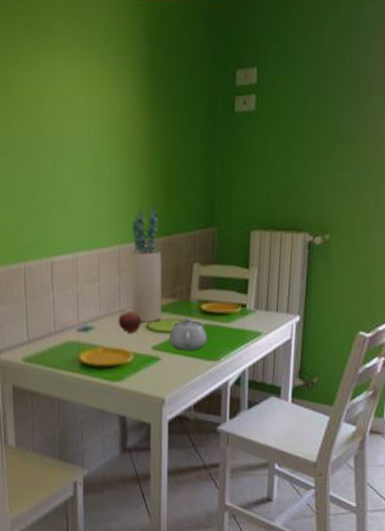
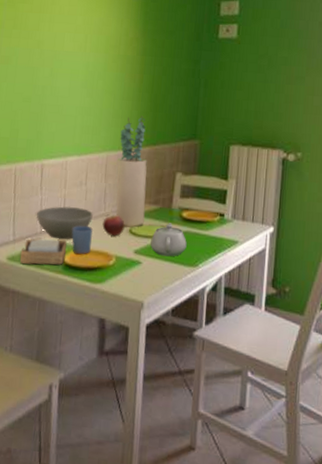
napkin holder: none [35,338,83,365] -> present [19,238,67,265]
bowl: none [50,304,108,339] -> present [37,206,93,240]
mug: none [86,323,108,352] -> present [71,225,93,254]

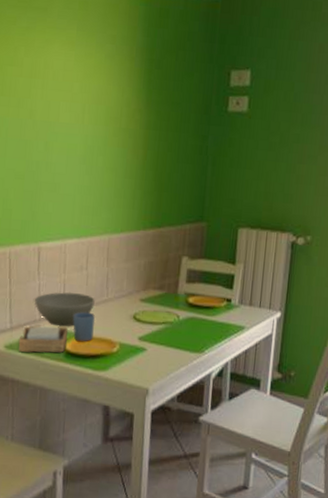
fruit: present [102,215,125,236] -> none [105,301,129,322]
vase: present [116,116,147,228] -> none [119,196,152,314]
teapot: present [150,223,188,257] -> none [155,308,194,343]

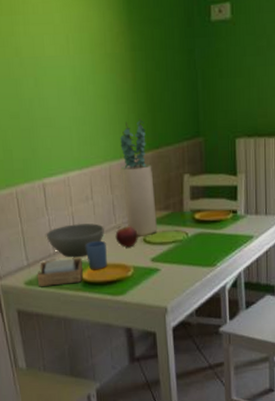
fruit: none [105,301,129,322] -> present [115,226,138,247]
vase: none [119,196,152,314] -> present [120,118,157,237]

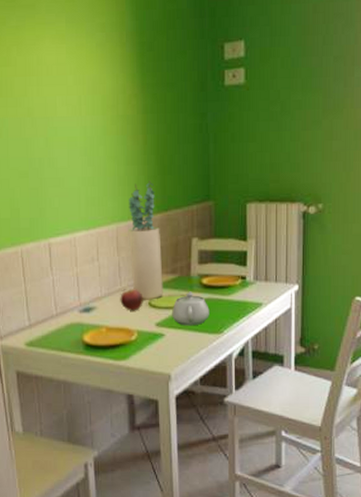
napkin holder: present [37,258,83,287] -> none [38,320,86,349]
bowl: present [47,223,104,258] -> none [50,285,109,320]
mug: present [85,240,107,269] -> none [88,303,110,332]
teapot: none [166,226,204,260] -> present [172,291,211,326]

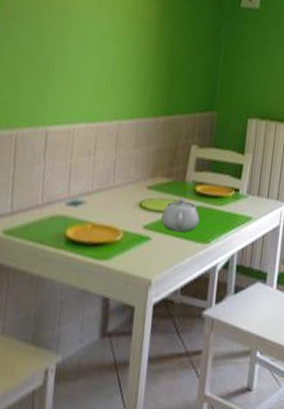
fruit: present [120,289,143,310] -> none [110,187,135,210]
vase: present [129,181,163,300] -> none [126,84,162,202]

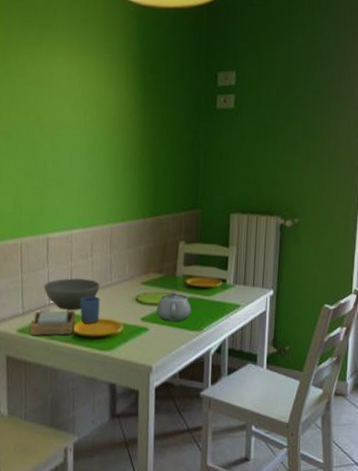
napkin holder: none [17,210,71,240] -> present [29,310,76,336]
bowl: none [38,177,101,213] -> present [45,278,100,311]
mug: none [76,197,100,229] -> present [79,296,100,323]

